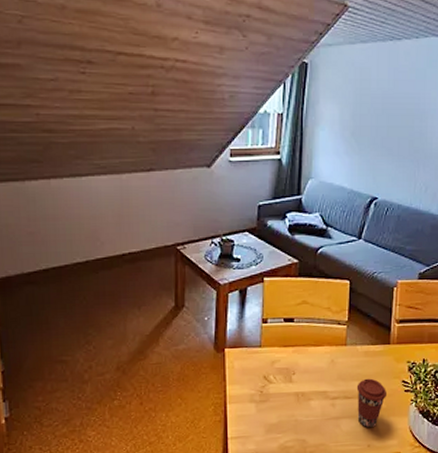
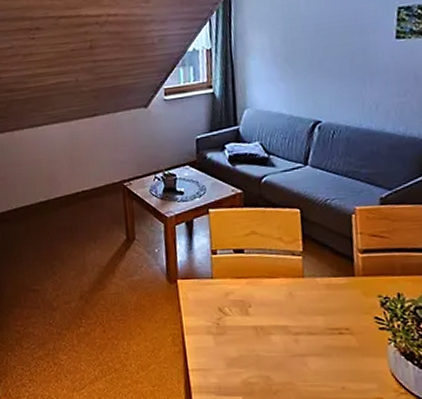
coffee cup: present [356,378,386,428] -> none [321,313,358,369]

